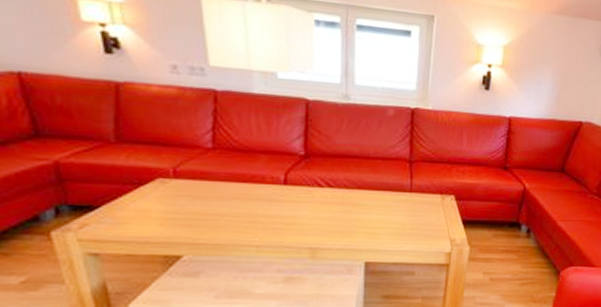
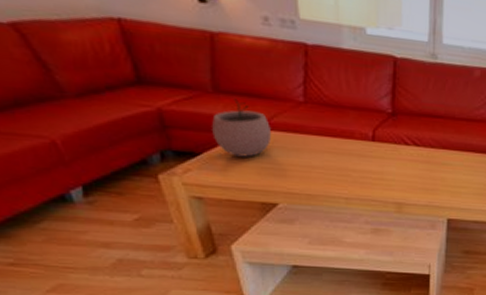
plant pot: none [113,148,178,208] -> present [212,99,272,157]

